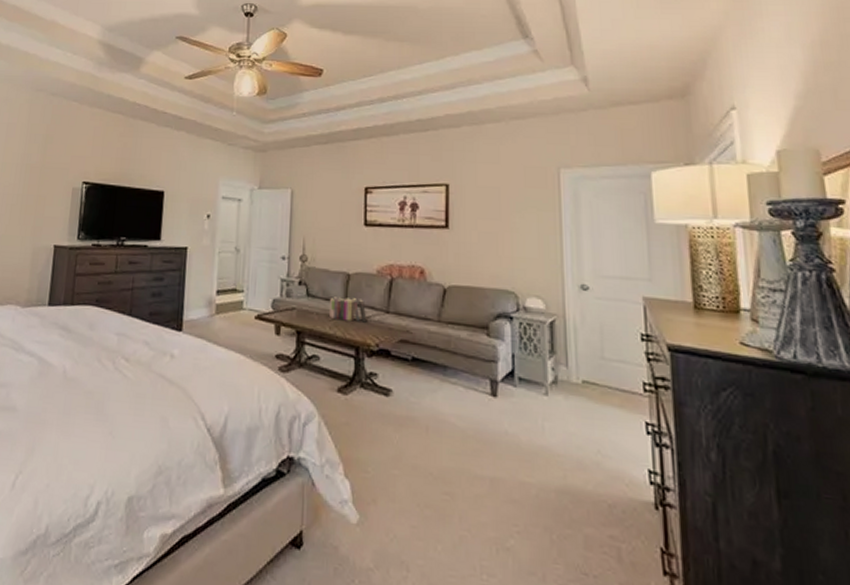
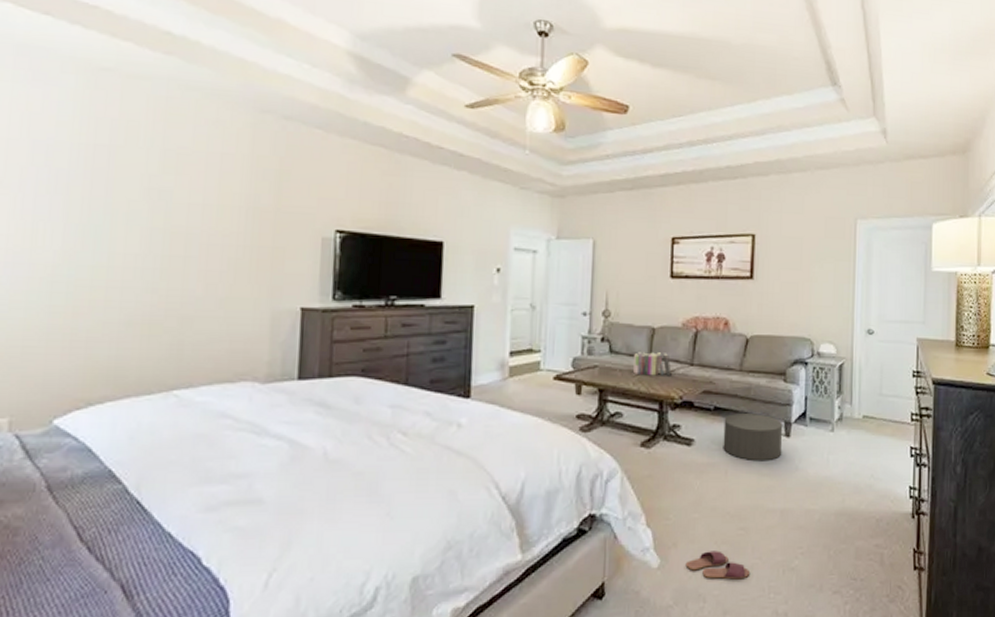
slippers: none [386,513,457,552] -> present [685,551,749,580]
pouf: none [423,366,489,422] -> present [723,414,783,462]

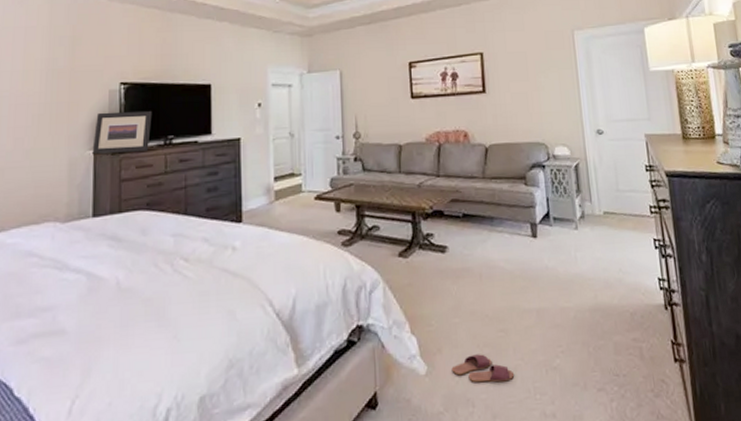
picture frame: none [299,262,373,311] -> present [92,110,153,154]
books: present [633,352,672,376] -> none [385,167,421,190]
pouf: present [723,414,783,462] -> none [473,217,530,264]

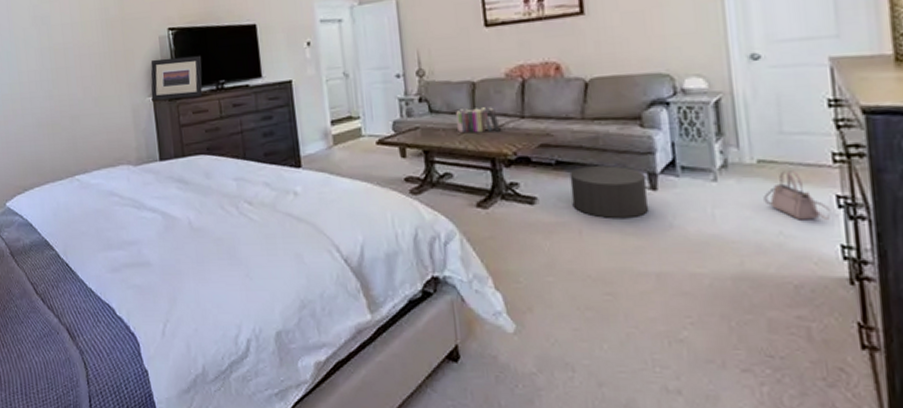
books: none [385,167,421,190] -> present [456,107,501,134]
slippers: present [451,354,514,383] -> none [545,317,625,349]
pouf: none [473,217,530,264] -> present [569,165,648,219]
handbag: none [608,220,651,260] -> present [763,170,831,220]

